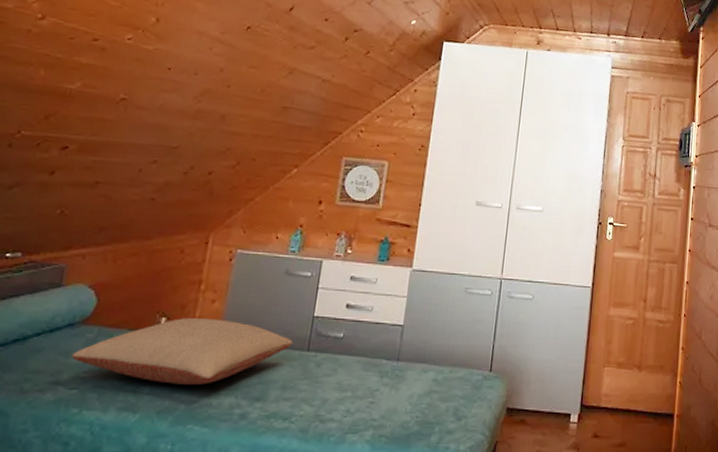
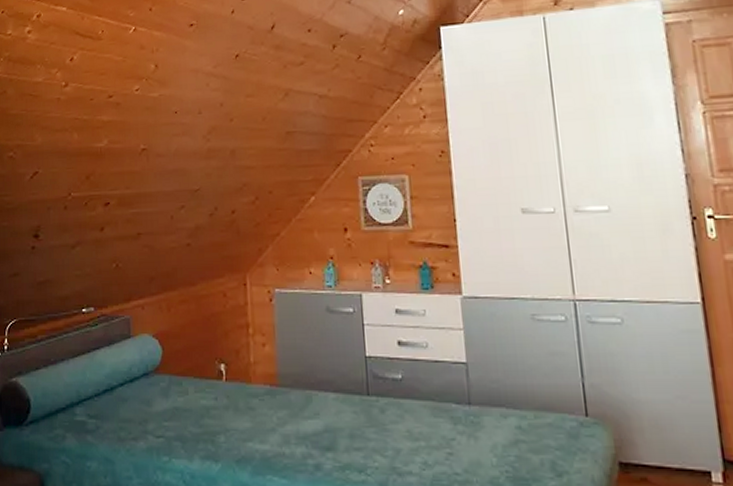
pillow: present [71,318,294,385] -> none [152,363,352,433]

